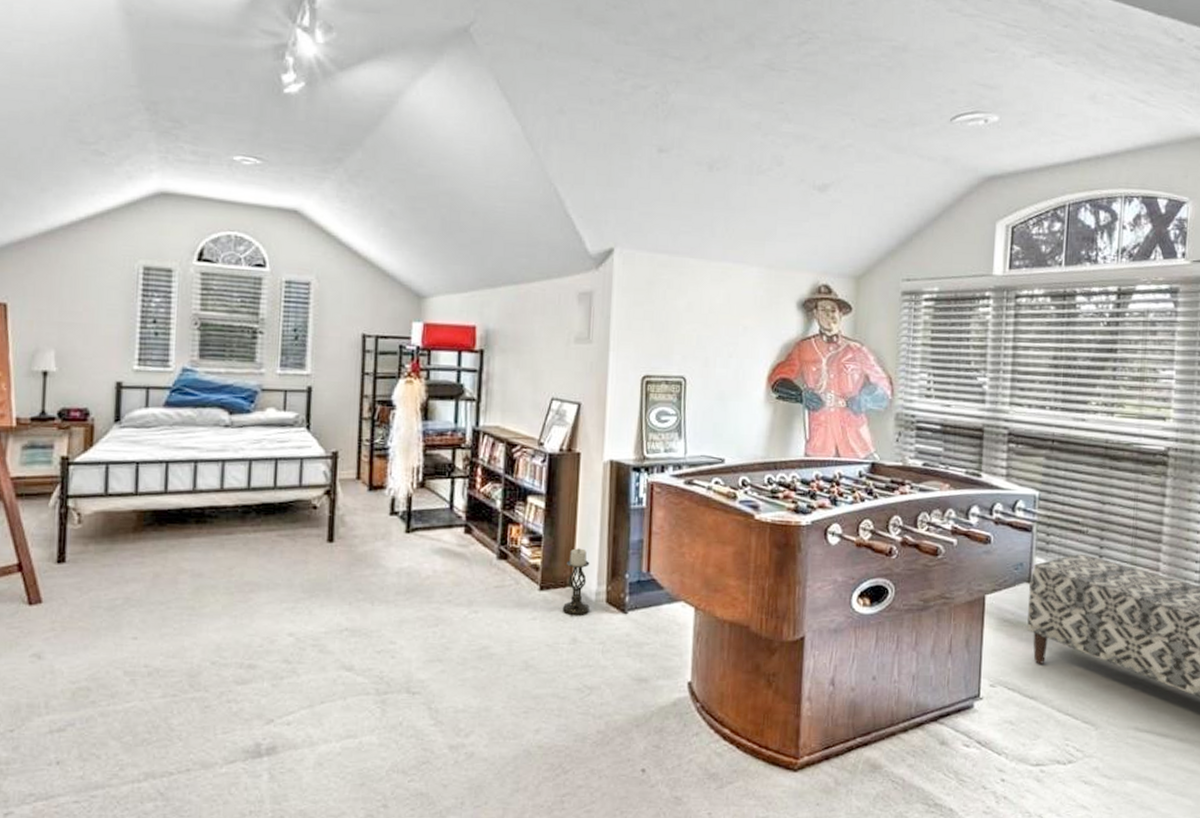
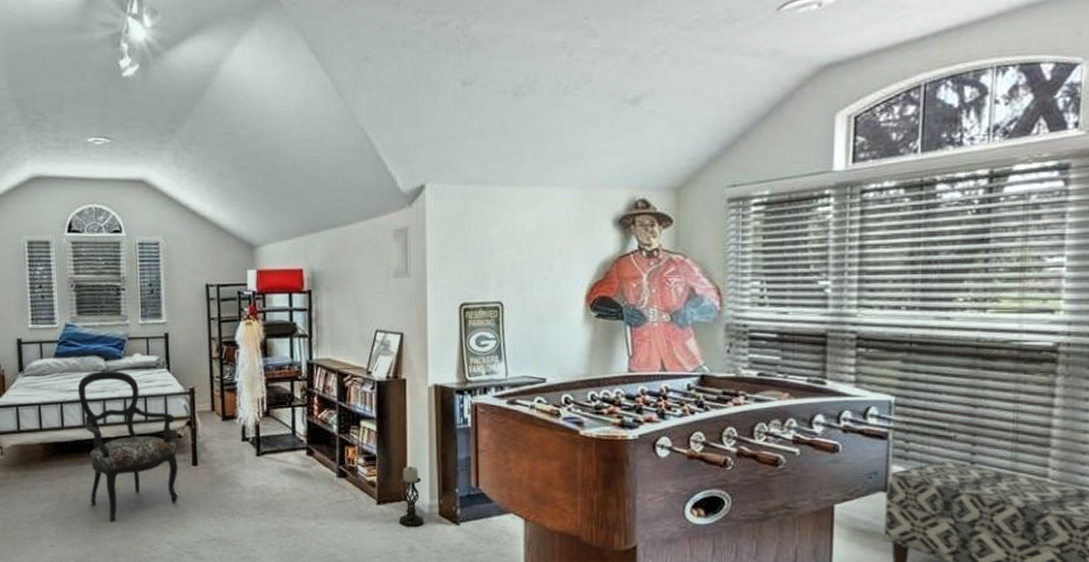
armchair: none [190,426,311,609] -> present [77,370,179,522]

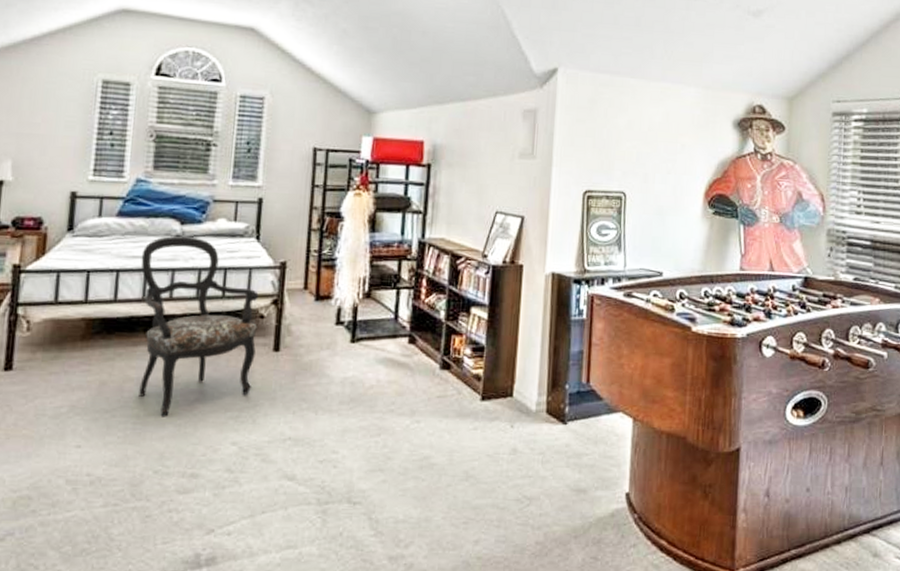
candle holder: present [398,466,425,528] -> none [502,359,531,427]

